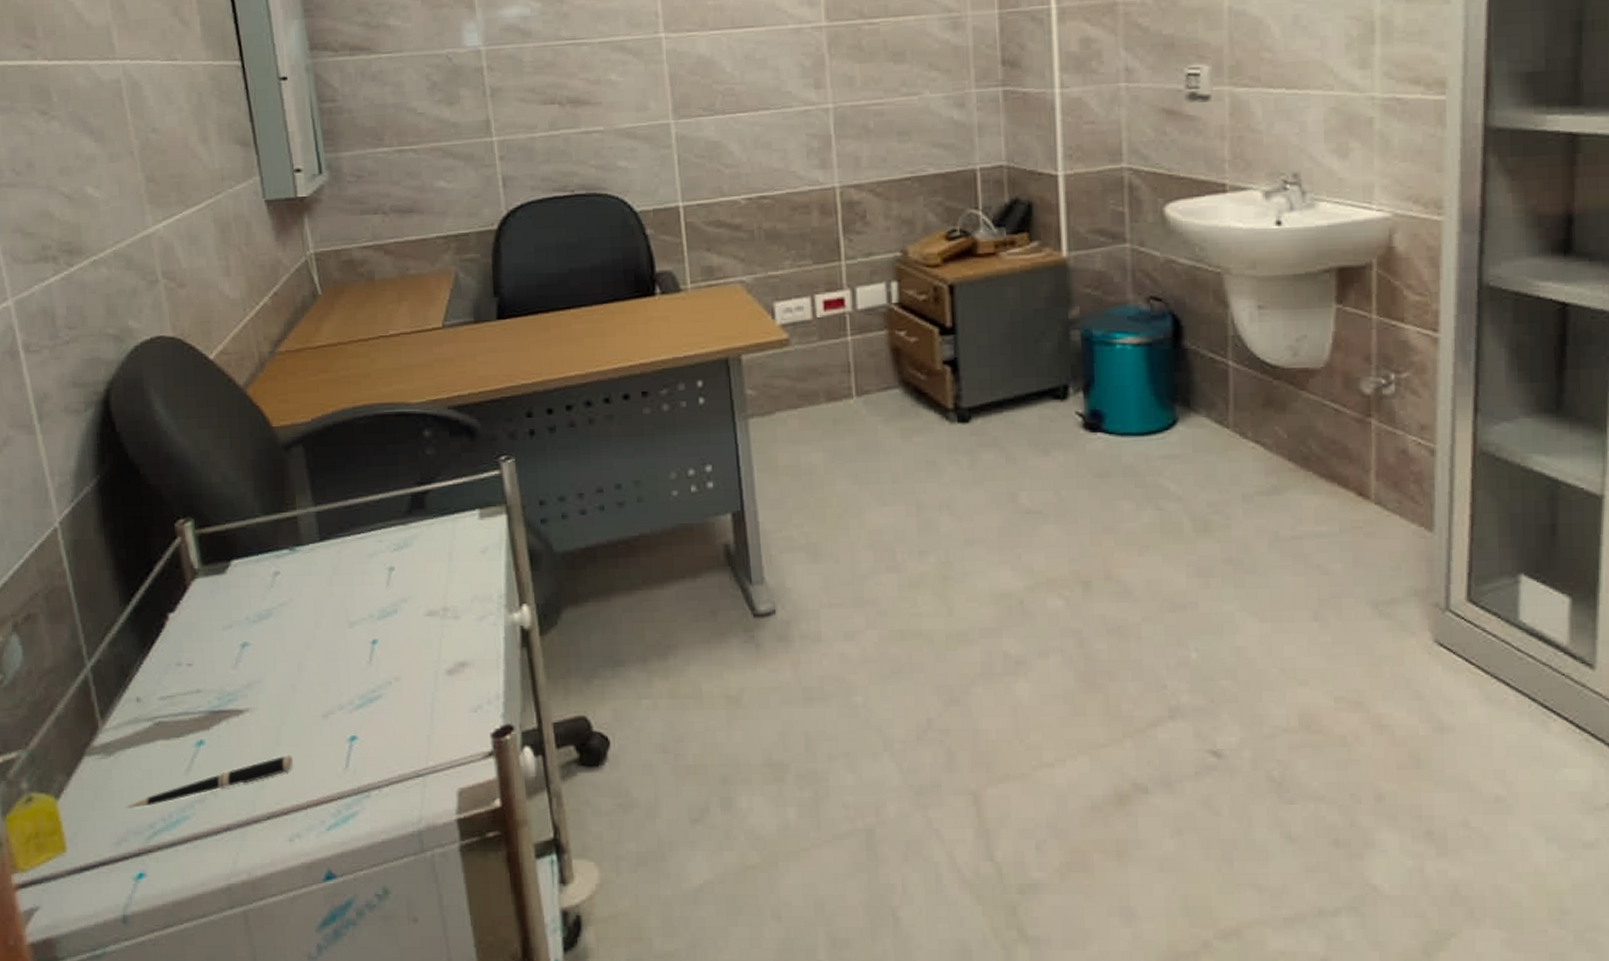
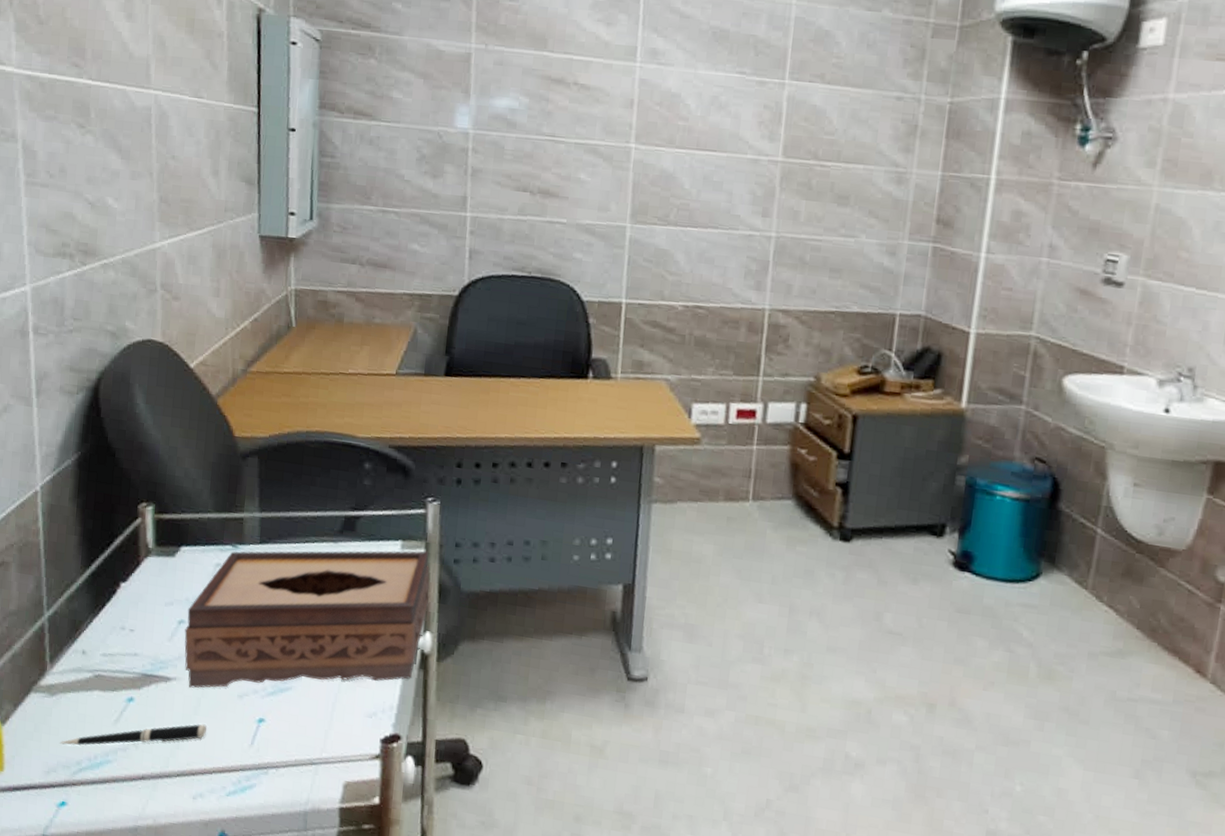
tissue box: none [249,516,520,717] -> present [184,550,430,688]

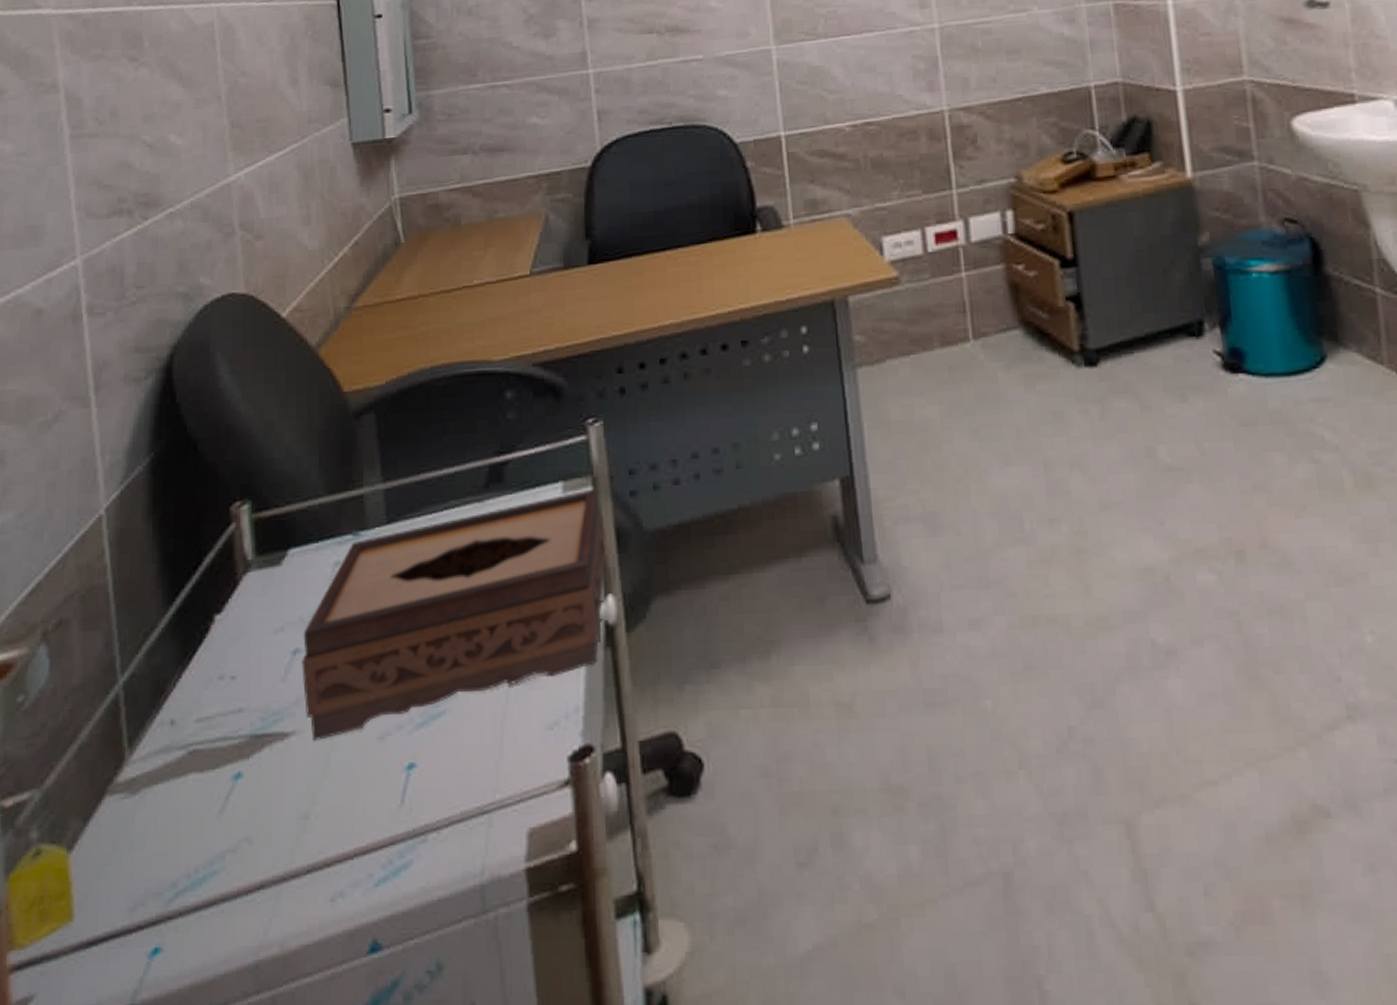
pen: present [59,724,207,746] -> none [147,789,340,862]

